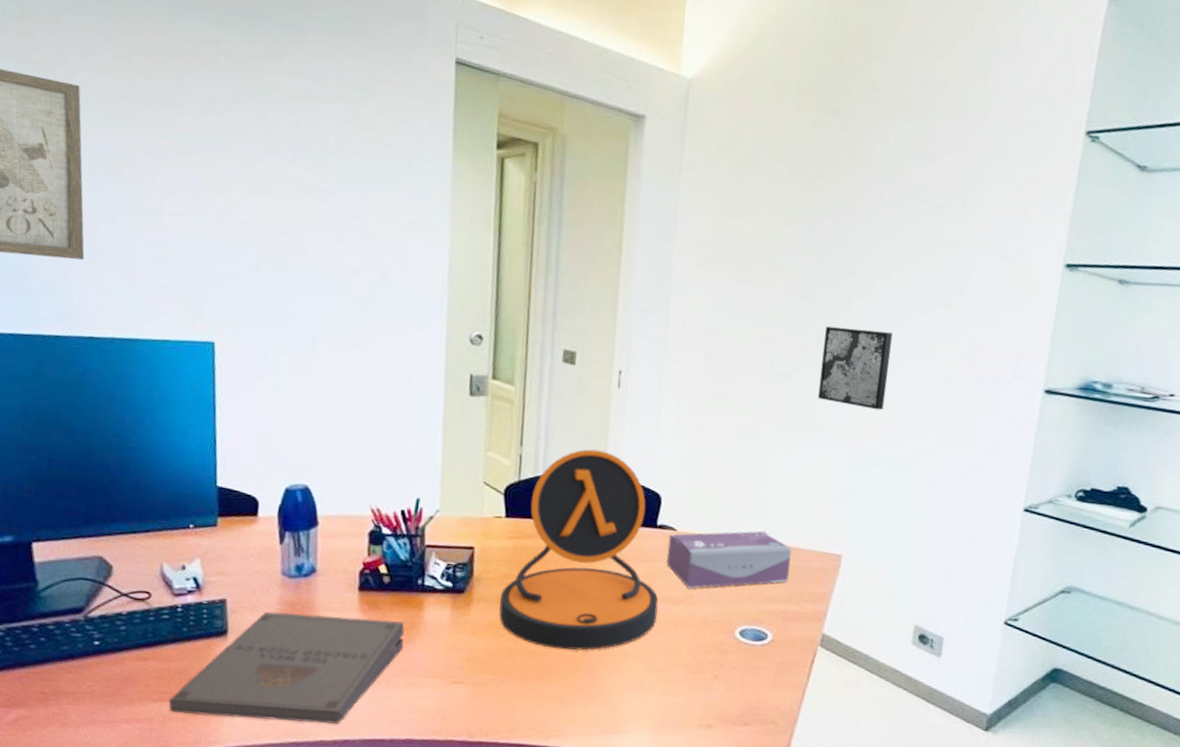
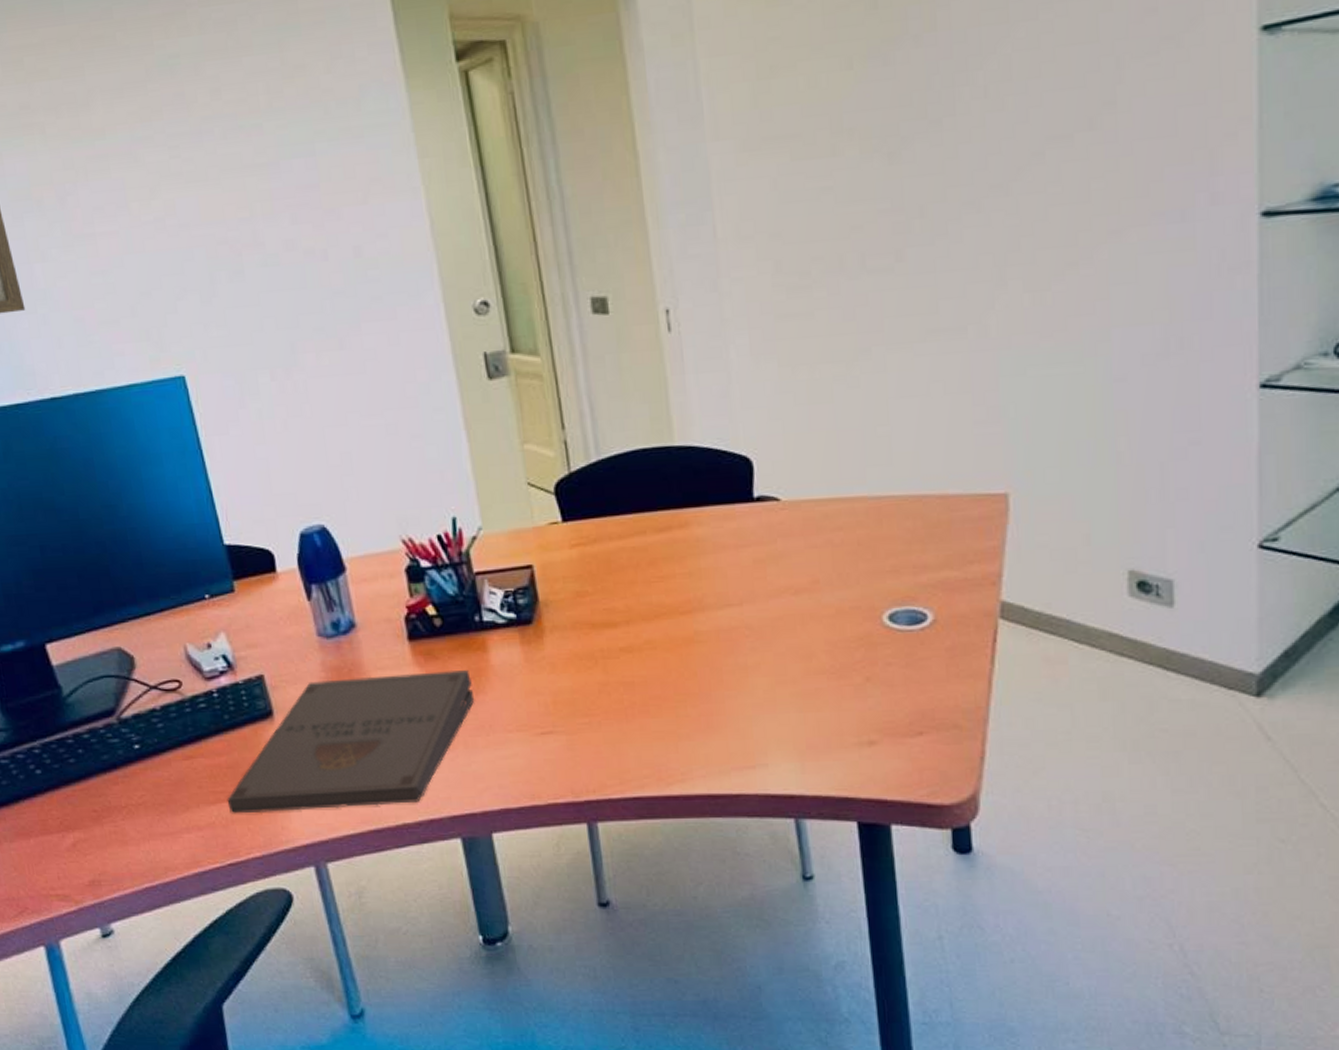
desk lamp: present [499,449,659,651] -> none [576,416,777,674]
tissue box: present [667,531,792,589] -> none [771,480,942,571]
wall art: present [817,326,893,411] -> none [927,179,1030,292]

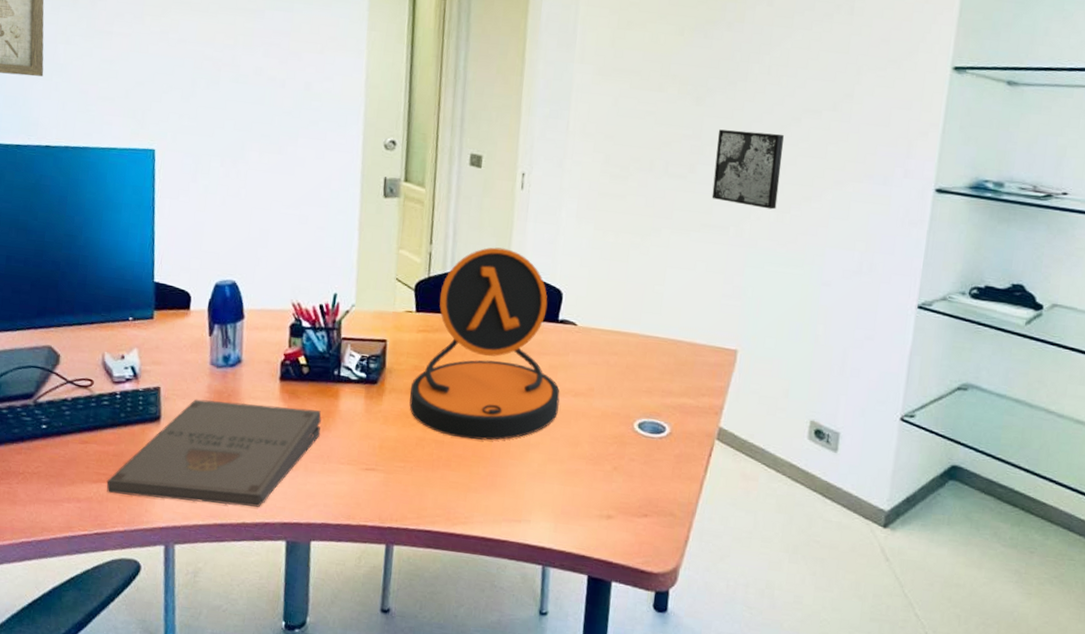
desk lamp: none [576,416,777,674] -> present [409,247,560,441]
wall art: none [927,179,1030,292] -> present [711,129,784,210]

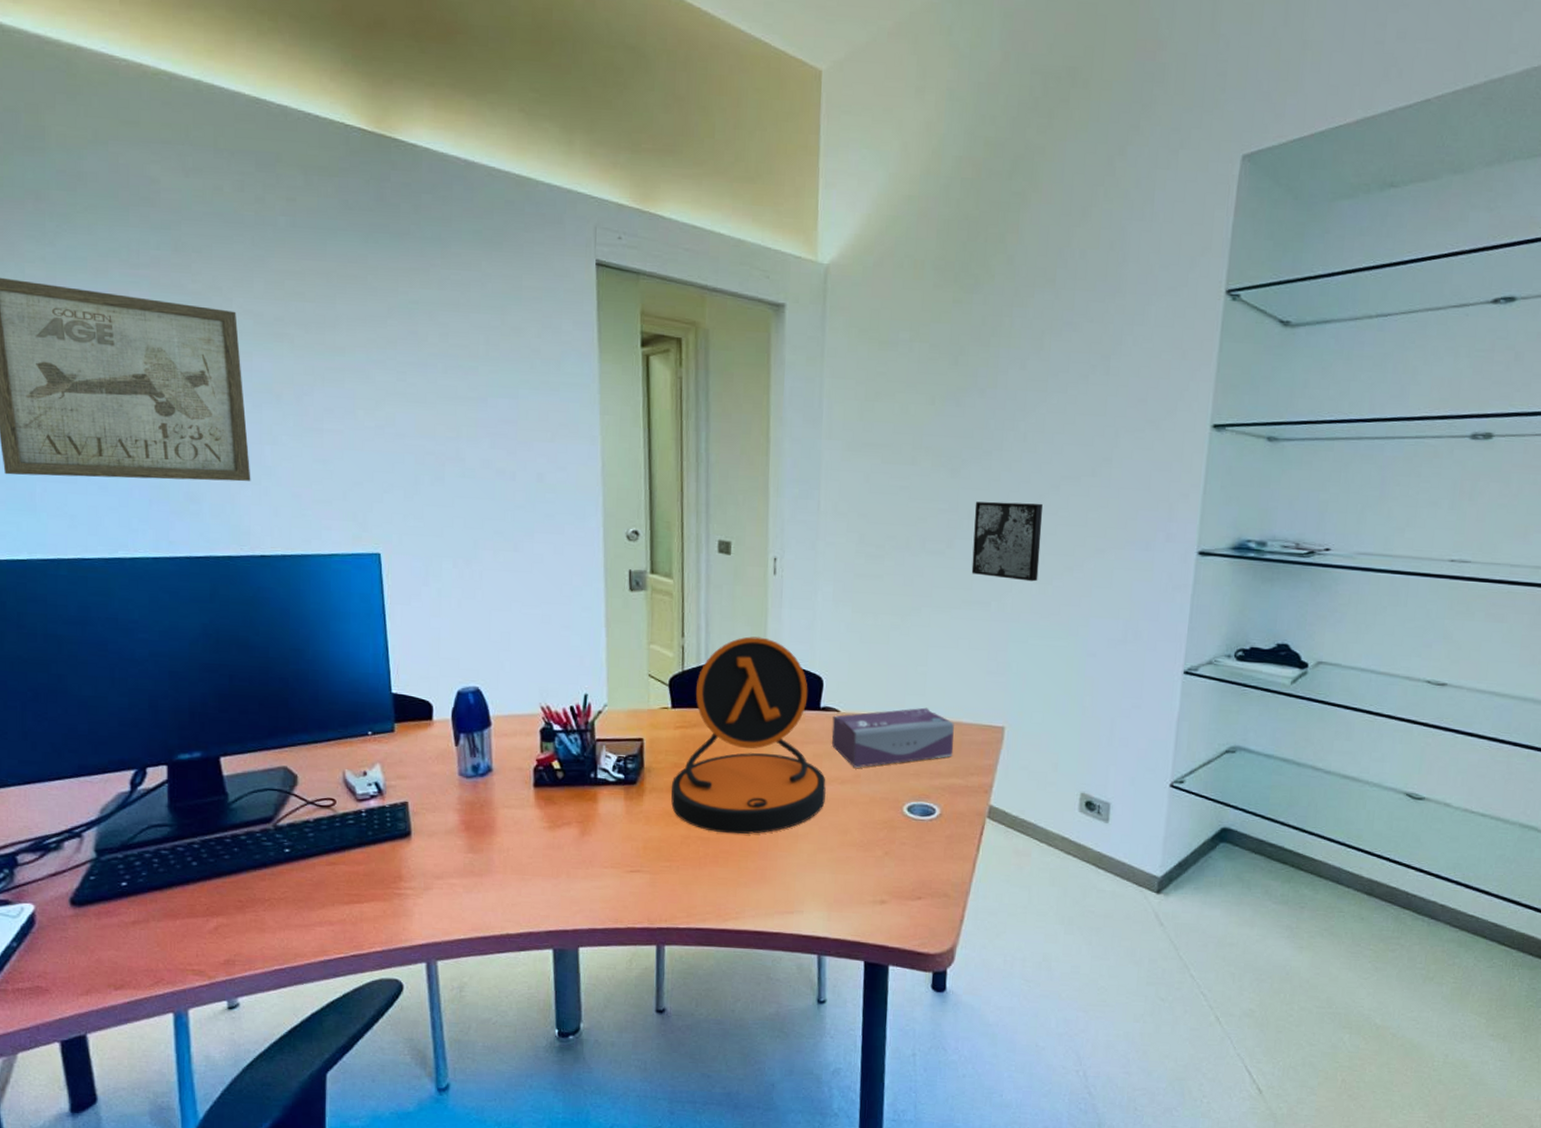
pizza box: present [106,399,322,507] -> none [359,811,581,918]
tissue box: none [568,326,688,382] -> present [831,707,954,768]

